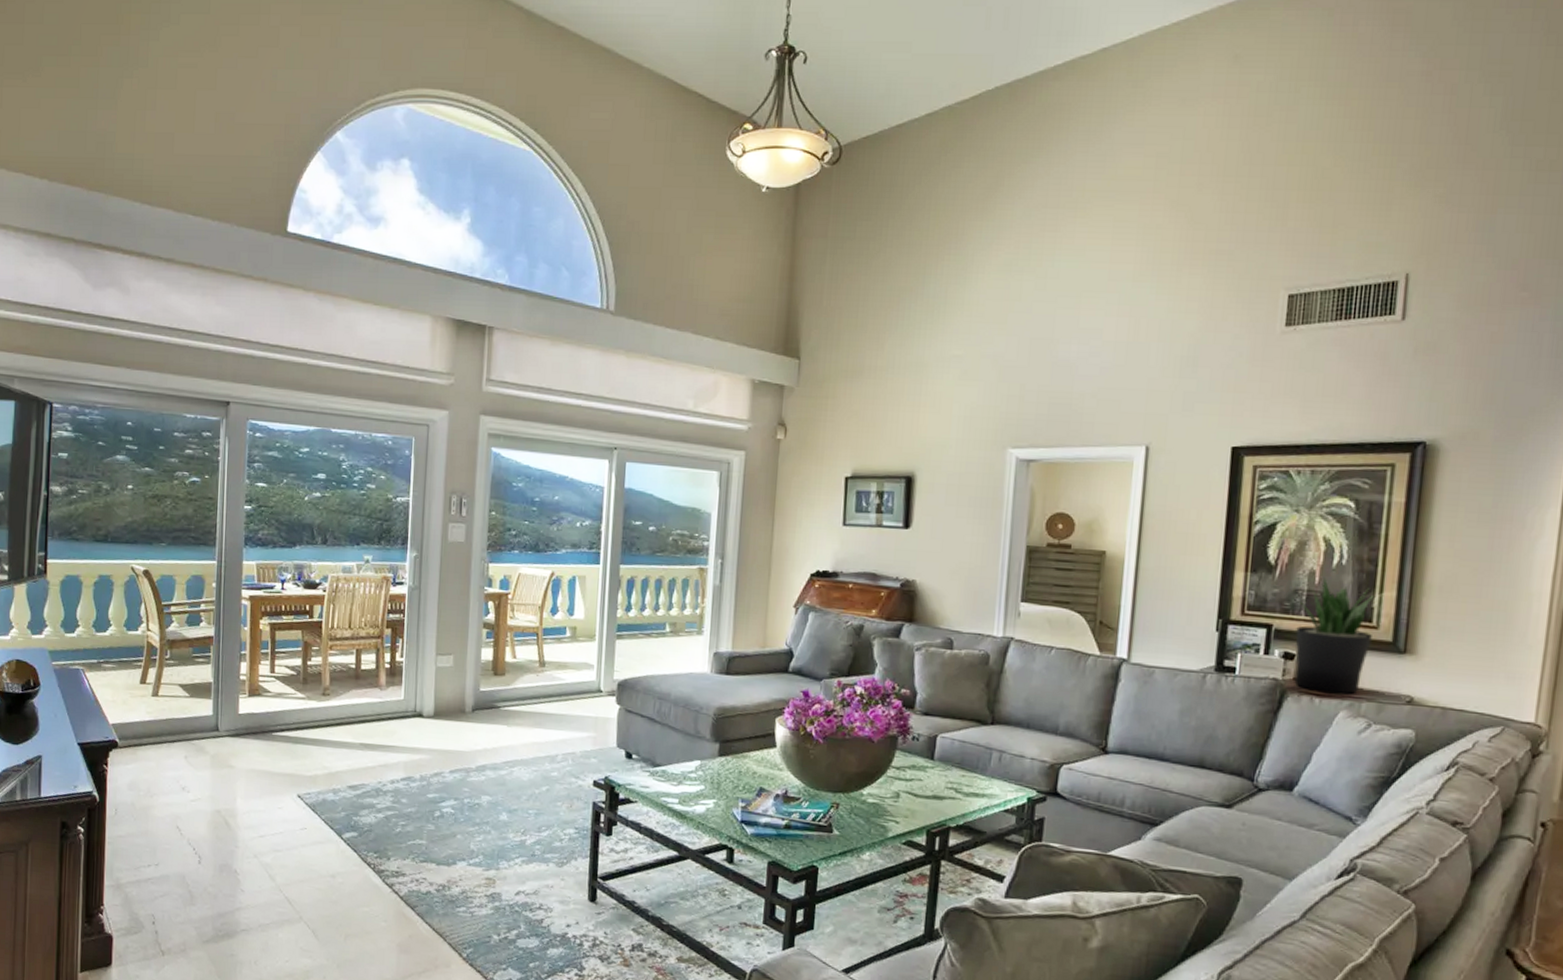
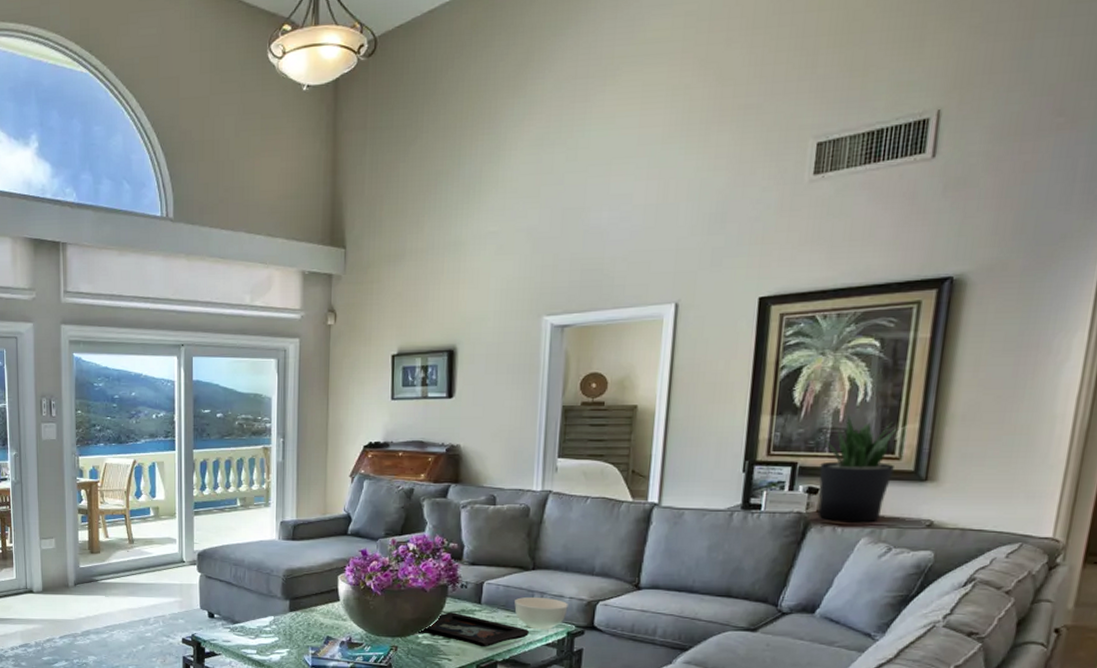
decorative tray: none [863,767,986,810] -> present [418,612,529,647]
bowl: none [970,755,1029,794] -> present [514,596,568,630]

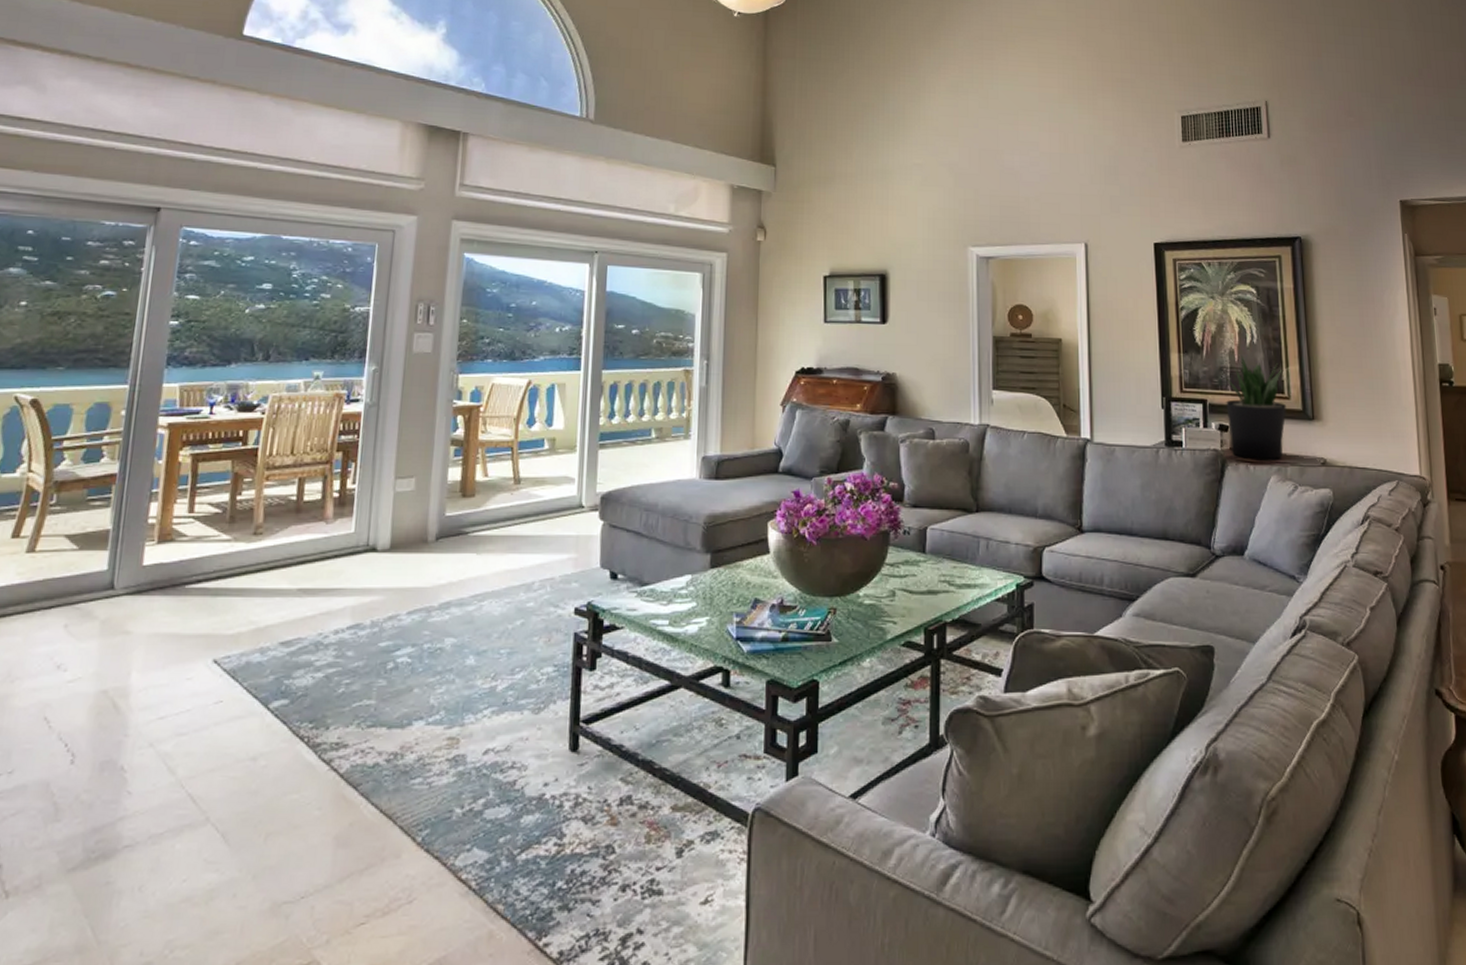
decorative tray: present [418,612,529,647] -> none [859,564,977,606]
bowl: present [514,596,568,630] -> none [960,543,1015,582]

